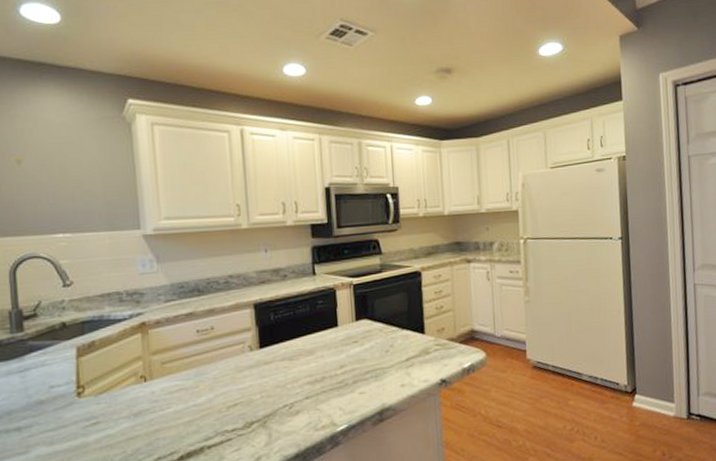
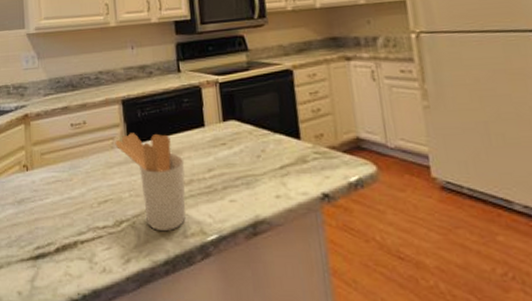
utensil holder: none [246,335,318,427] -> present [115,133,186,231]

